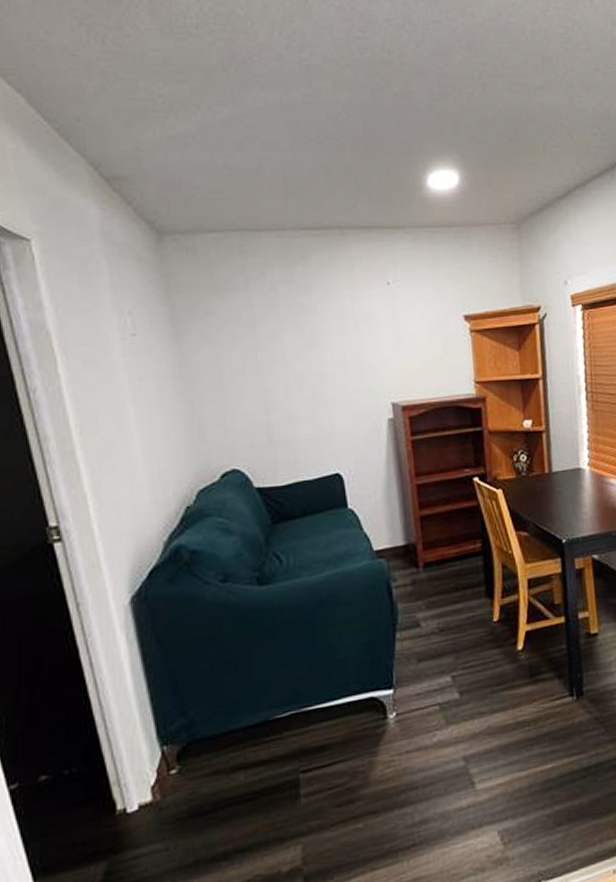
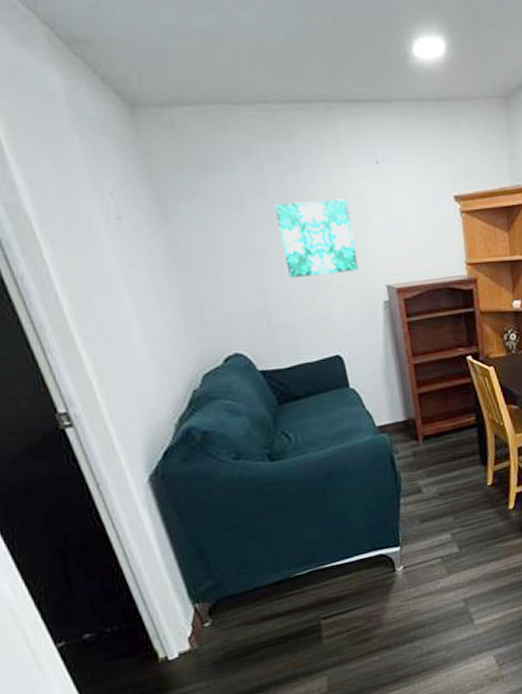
wall art: none [284,318,363,395] -> present [274,199,358,279]

